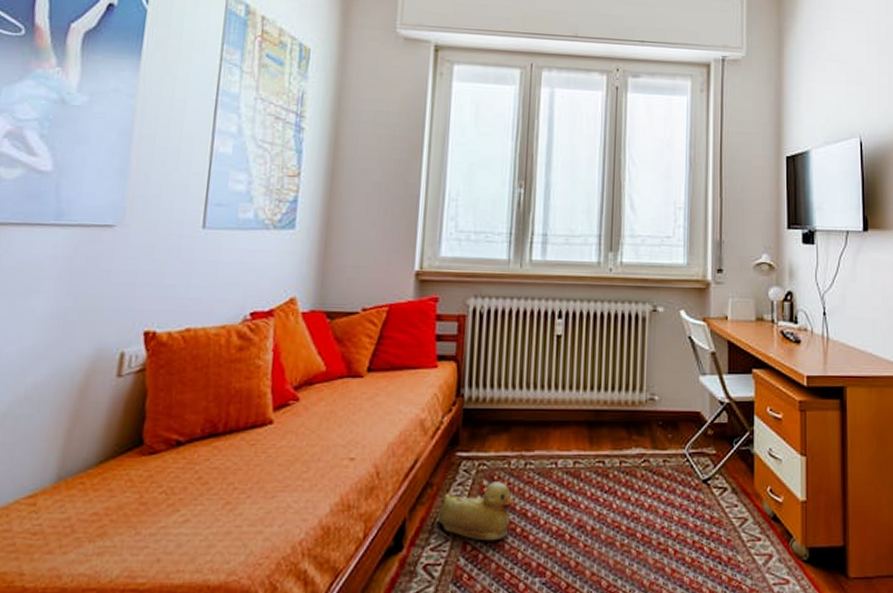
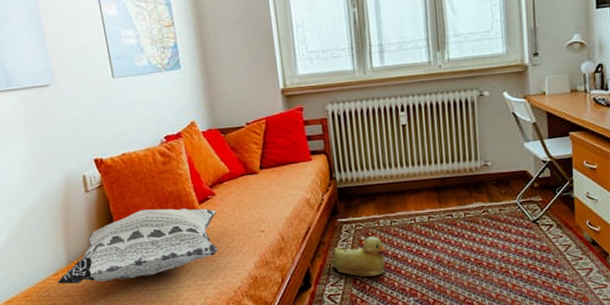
decorative pillow: none [28,411,296,515] -> present [57,208,218,284]

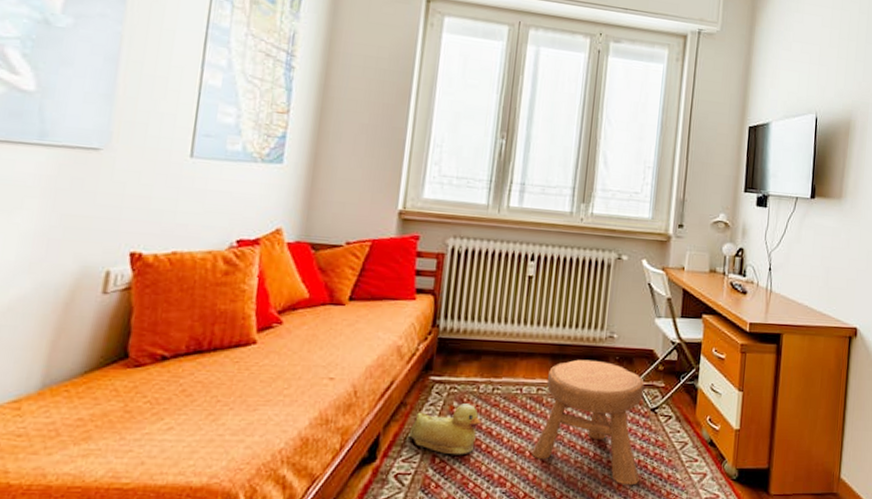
decorative pillow: present [57,208,218,284] -> none [12,329,279,421]
stool: none [434,187,532,285] -> present [532,359,644,486]

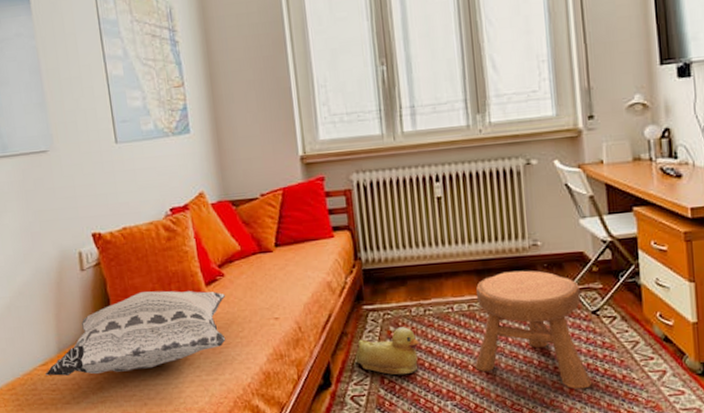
decorative pillow: none [12,329,279,421] -> present [45,291,226,376]

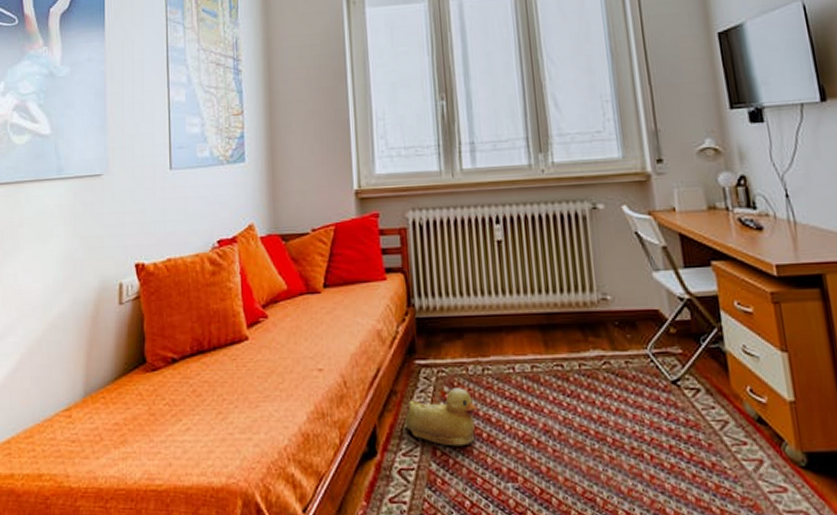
decorative pillow: present [45,291,226,376] -> none [66,331,268,425]
stool: present [475,270,593,390] -> none [539,328,677,478]

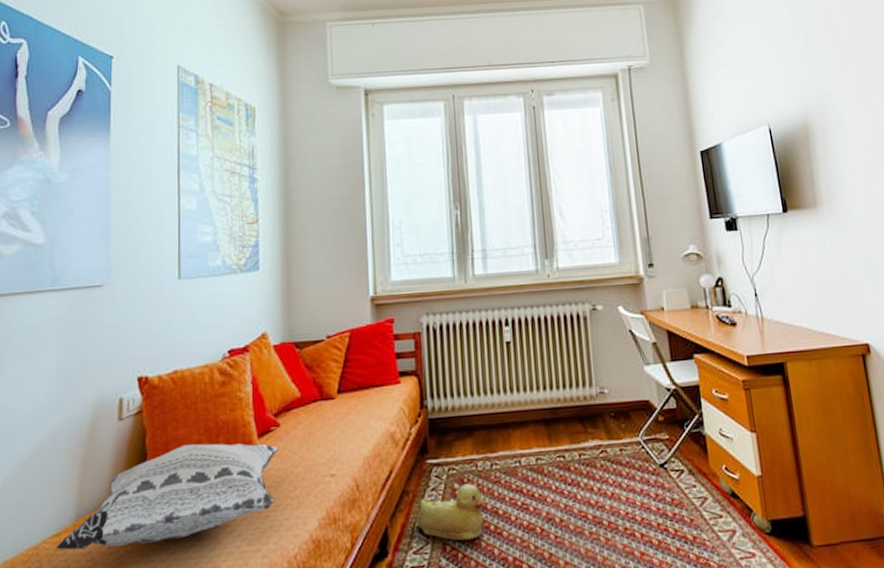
decorative pillow: none [66,331,268,425] -> present [55,443,279,550]

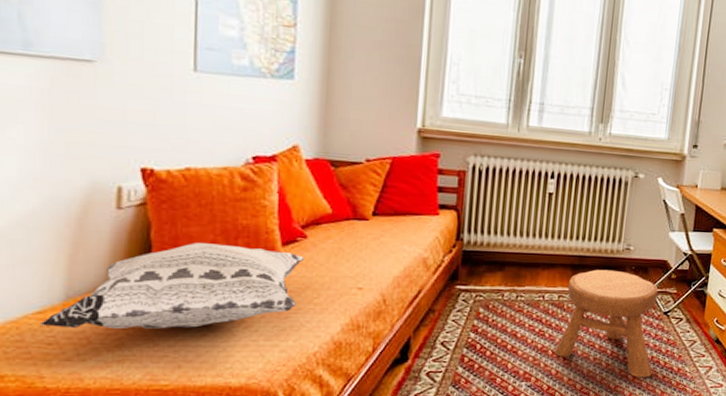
rubber duck: present [415,484,486,541] -> none [438,309,507,355]
stool: none [543,419,664,554] -> present [554,269,658,378]

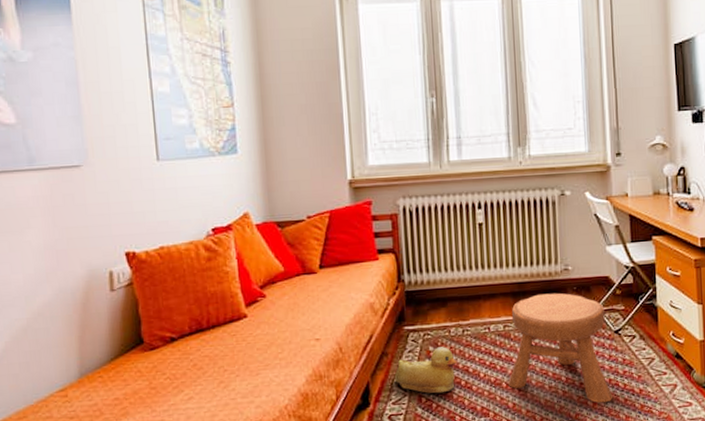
decorative pillow: present [39,243,305,330] -> none [62,312,267,403]
rubber duck: none [438,309,507,355] -> present [394,347,458,394]

